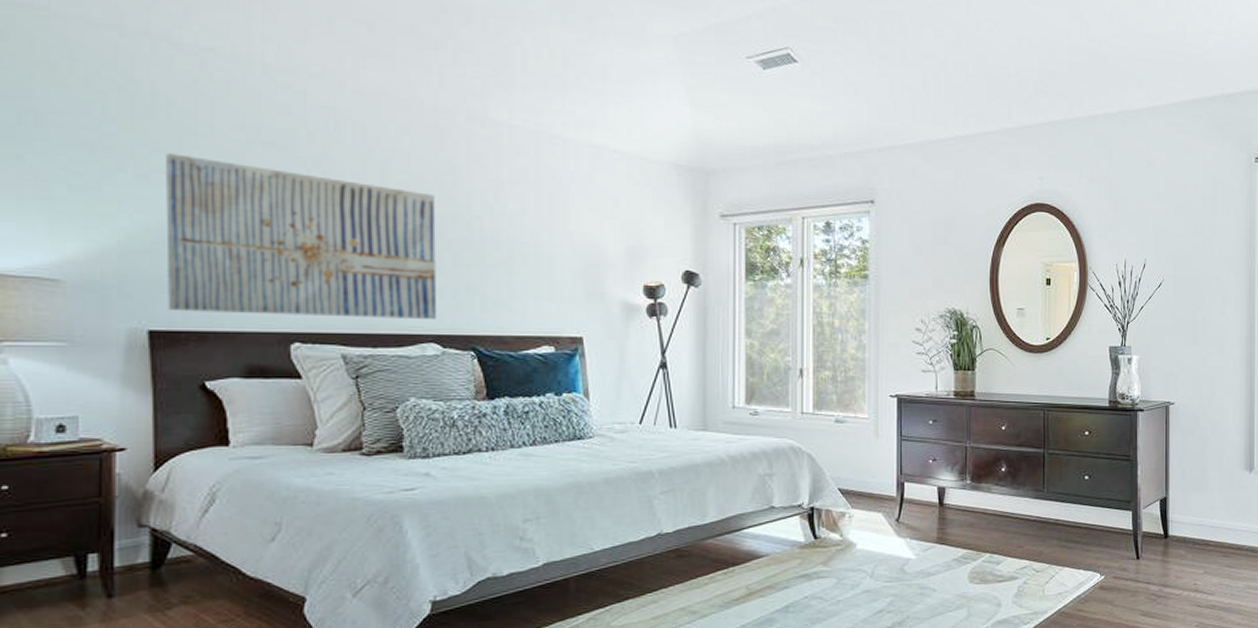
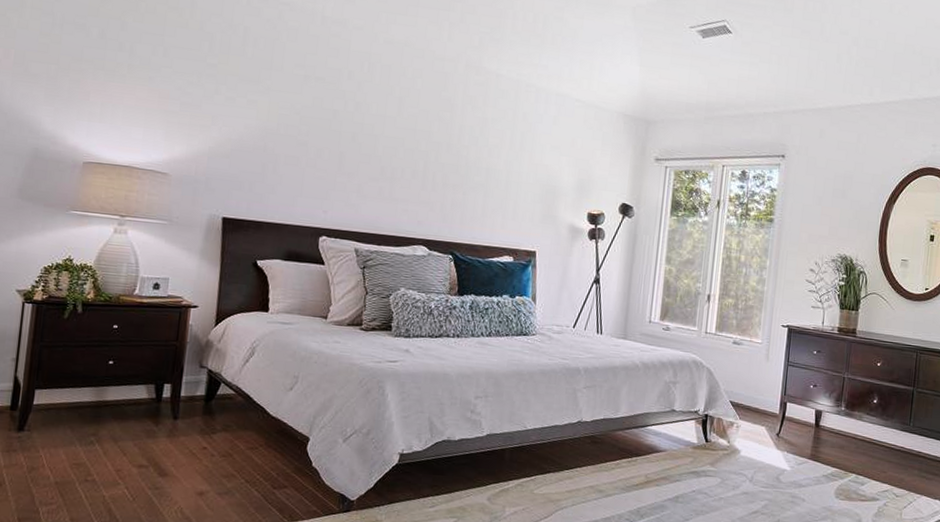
wall art: present [166,153,437,319] -> none [237,82,435,227]

